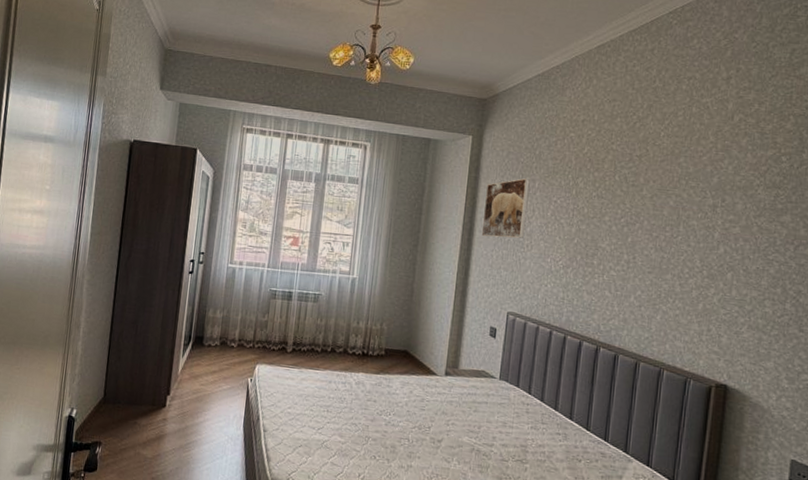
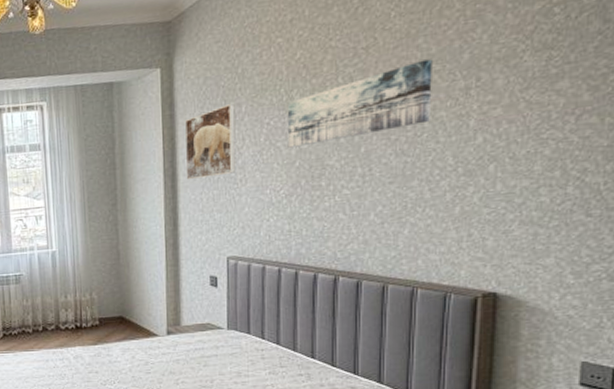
wall art: none [569,175,690,228] -> present [287,59,432,148]

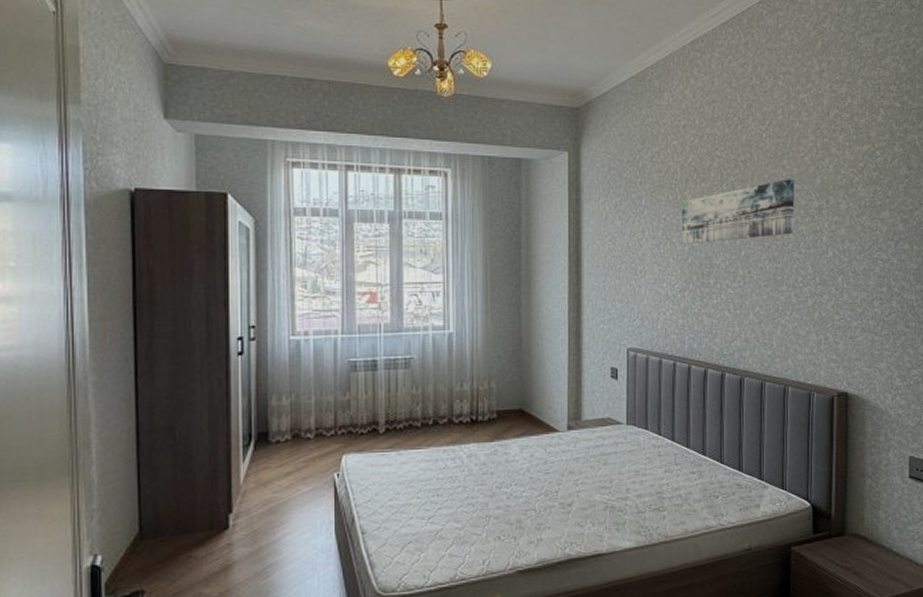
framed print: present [185,104,236,180] -> none [590,196,637,267]

